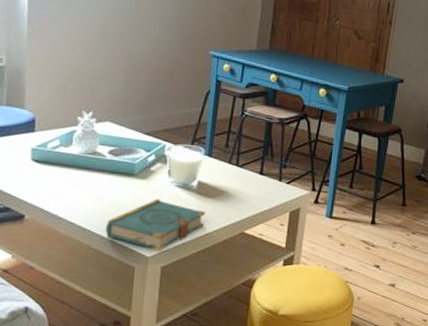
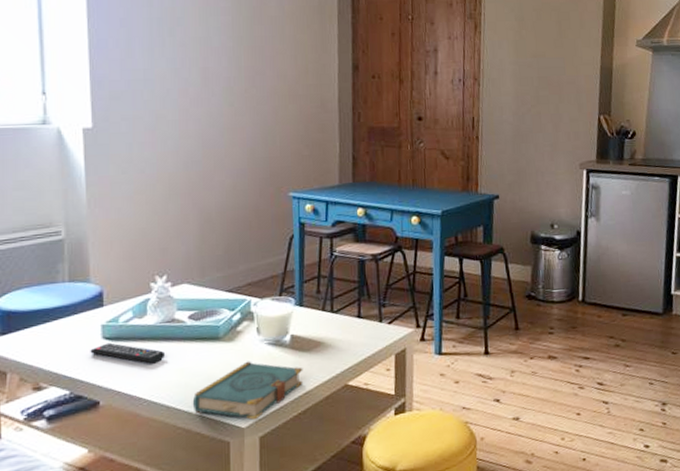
remote control: none [20,165,86,189] -> present [90,342,166,364]

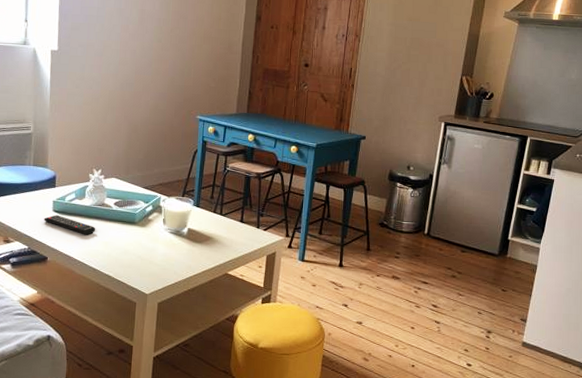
book: present [192,361,303,420] -> none [112,243,195,290]

